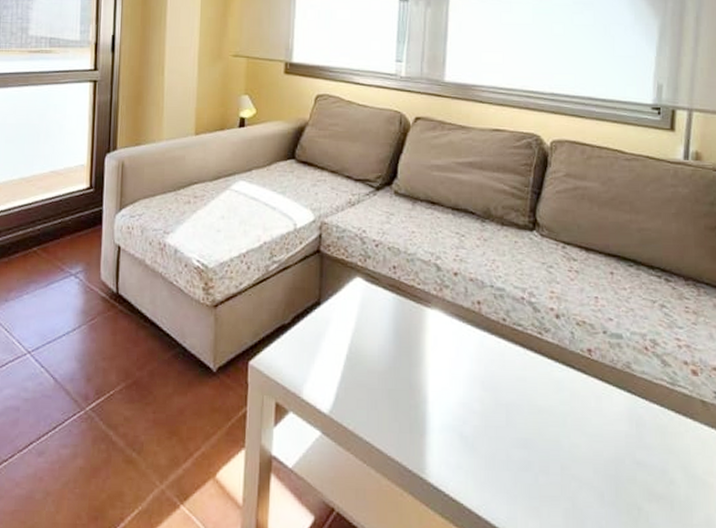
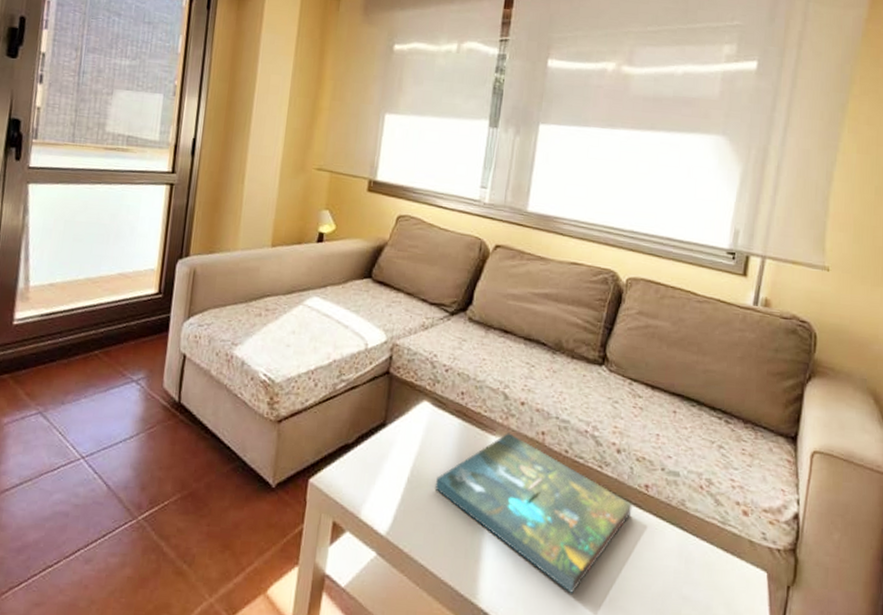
board game: none [374,304,578,465] -> present [434,433,633,594]

